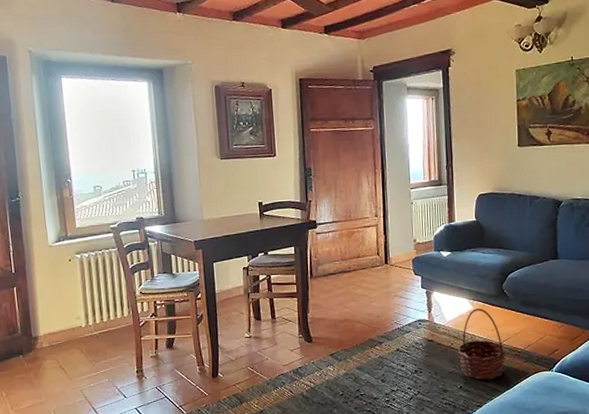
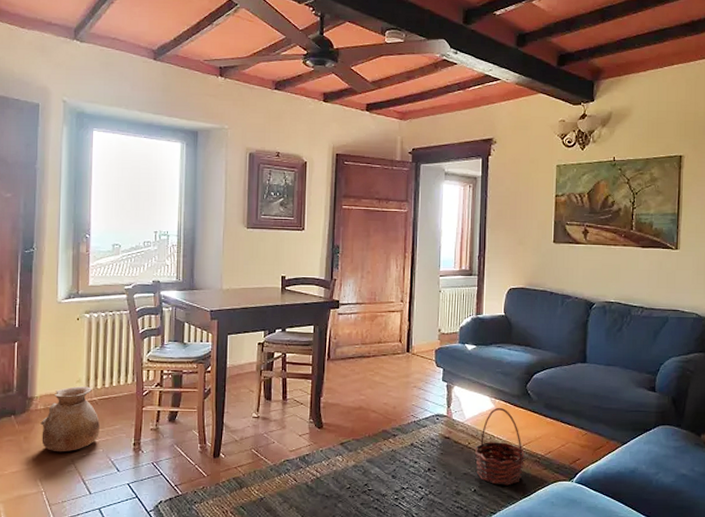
vase: none [47,322,104,385] -> present [41,386,100,452]

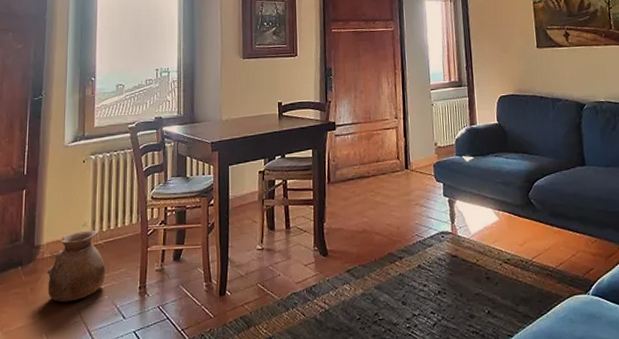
basket: present [474,407,526,486] -> none [483,219,537,304]

